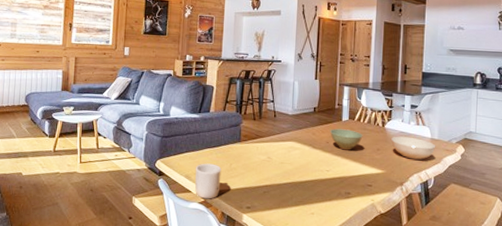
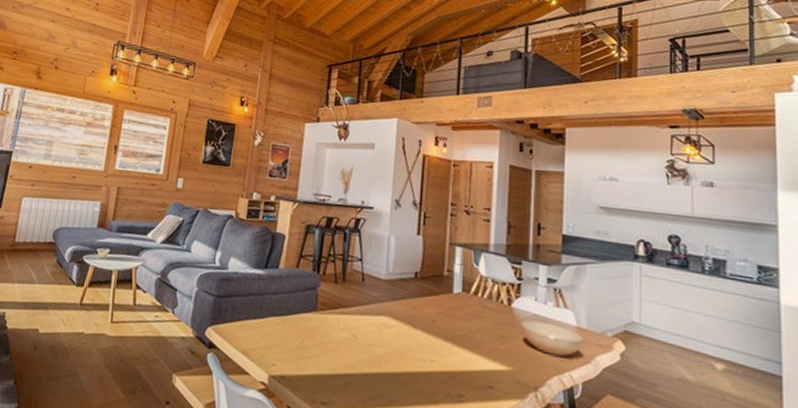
mug: present [194,163,222,199] -> none [253,336,290,387]
bowl: present [330,128,363,151] -> none [437,302,482,335]

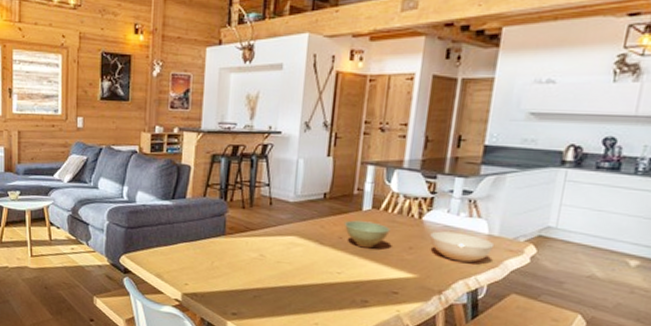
bowl: none [437,302,482,335] -> present [345,220,391,249]

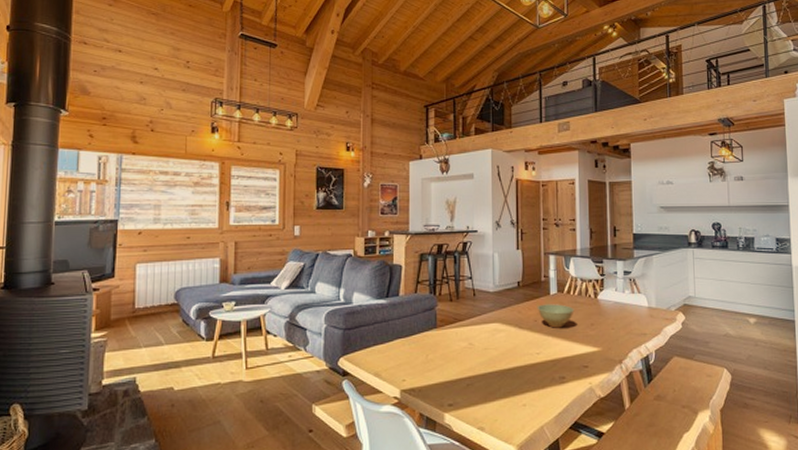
bowl: present [430,231,495,263] -> none [605,307,655,333]

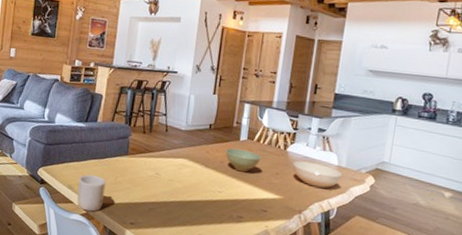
mug: none [385,356,417,399] -> present [77,174,106,212]
bowl: none [605,307,655,333] -> present [292,161,343,188]

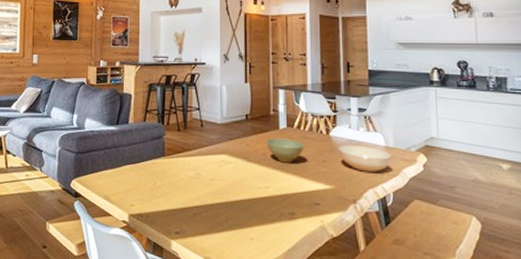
mug: present [77,174,106,212] -> none [115,182,145,224]

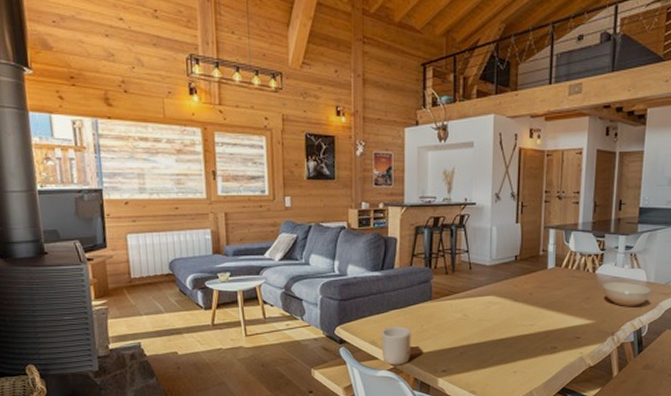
mug: none [115,182,145,224] -> present [381,326,411,365]
bowl: present [266,138,305,163] -> none [534,278,571,301]

